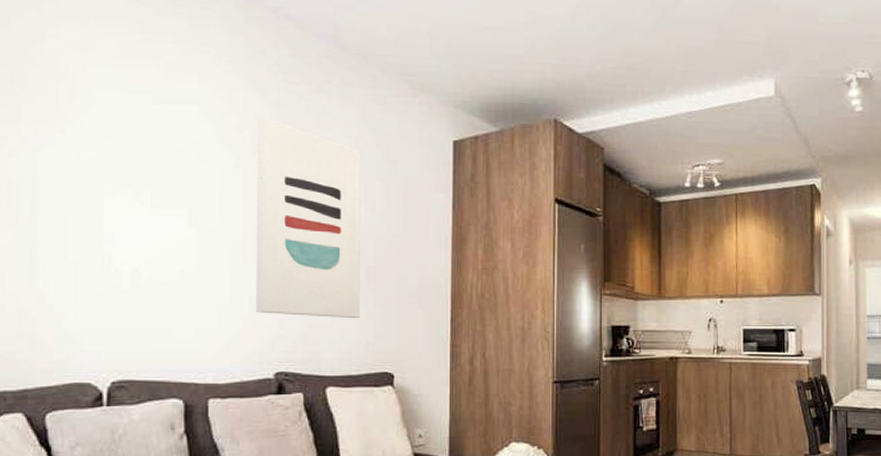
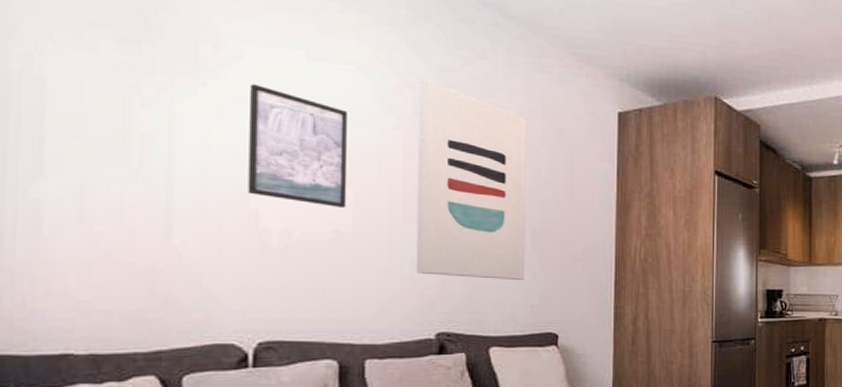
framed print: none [101,130,191,249] -> present [248,84,348,209]

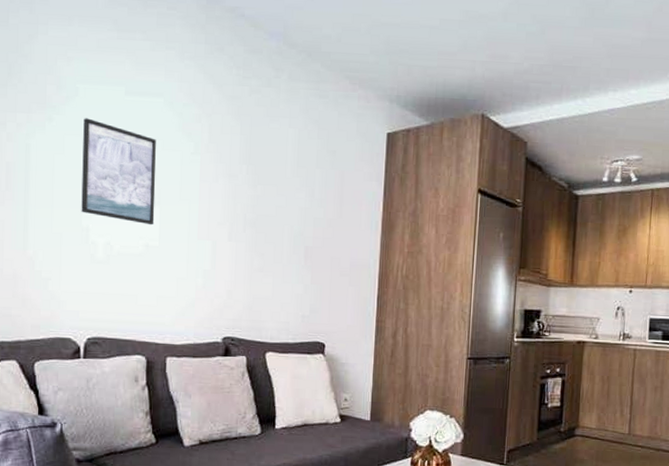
wall art: present [416,78,527,281] -> none [208,107,304,293]

